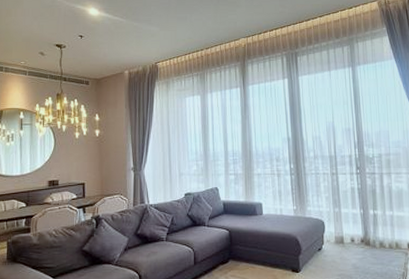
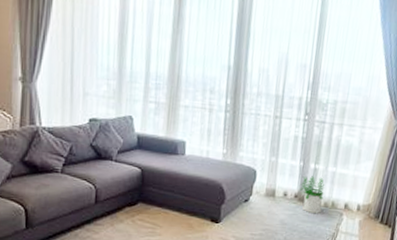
potted plant: none [364,221,388,256] -> present [300,176,325,214]

